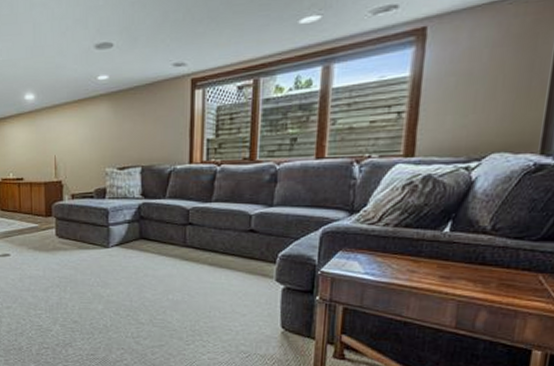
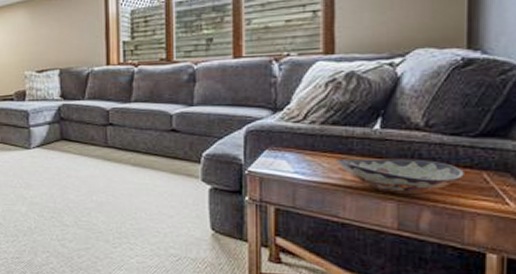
decorative bowl: none [405,261,522,296] -> present [336,159,464,195]

